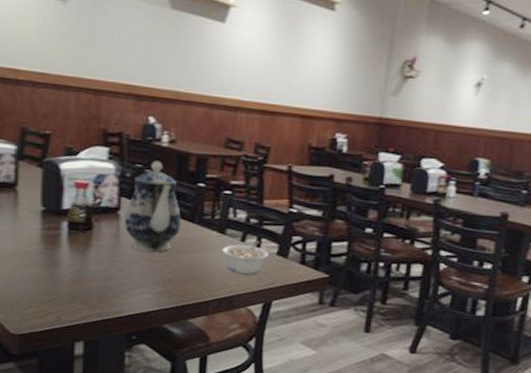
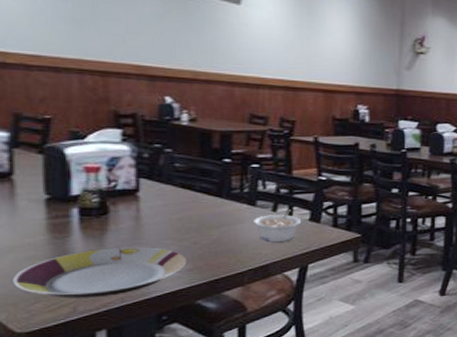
plate: none [11,263,158,310] -> present [12,247,187,299]
teapot: present [125,160,182,252] -> none [145,139,209,230]

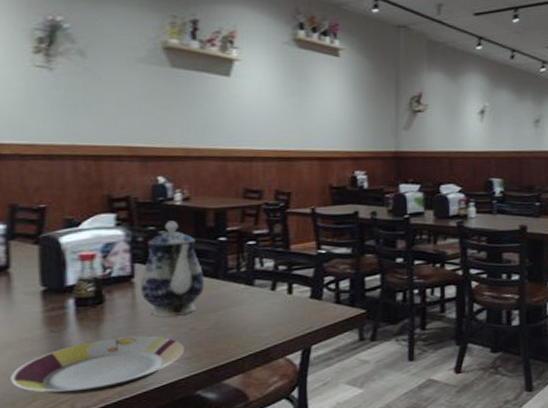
teapot: none [145,139,209,230] -> present [141,220,205,317]
legume: present [254,210,302,242] -> none [252,287,303,323]

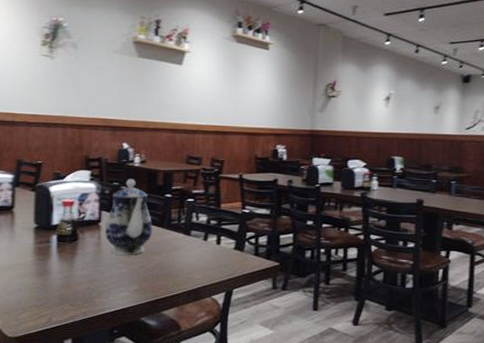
plate: present [10,336,185,395] -> none [8,269,134,311]

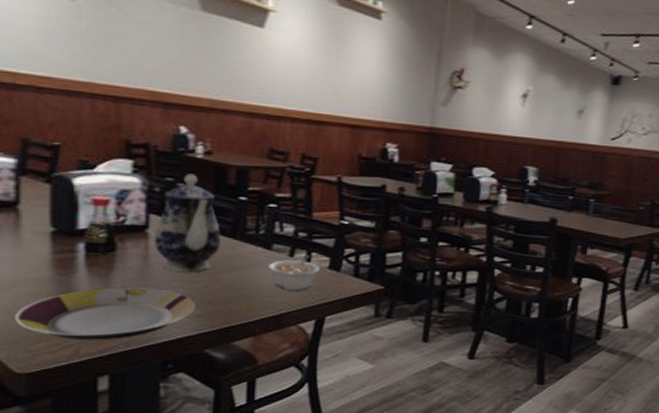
plate: none [8,269,134,311] -> present [14,287,196,340]
legume: none [188,239,228,268] -> present [268,255,321,290]

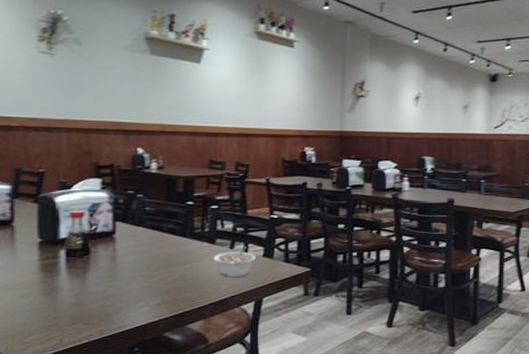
plate: present [14,287,196,340] -> none [11,284,155,332]
teapot: present [155,173,222,272] -> none [121,186,174,268]

